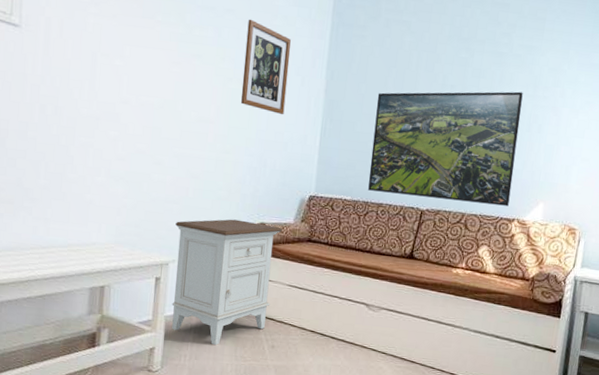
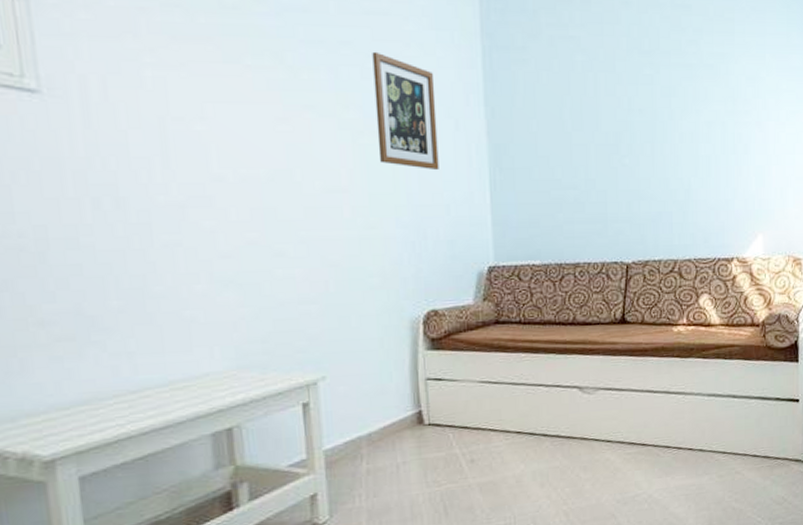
nightstand: present [172,219,283,346] -> none [318,311,462,475]
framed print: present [368,91,523,206] -> none [553,108,725,249]

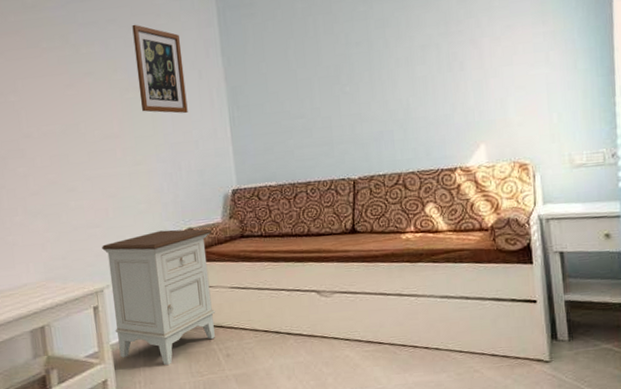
nightstand: none [318,311,462,475] -> present [102,229,216,366]

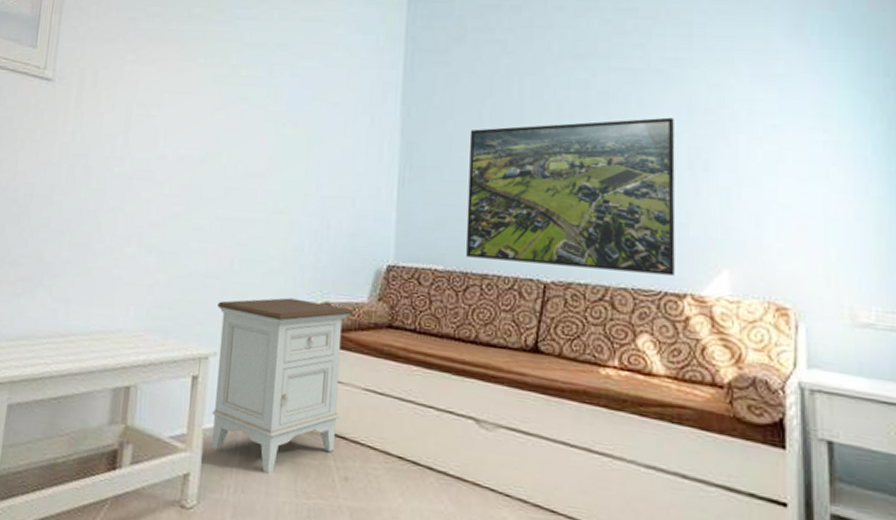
wall art: present [132,24,188,114] -> none [296,53,356,164]
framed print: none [280,32,447,171] -> present [466,117,676,276]

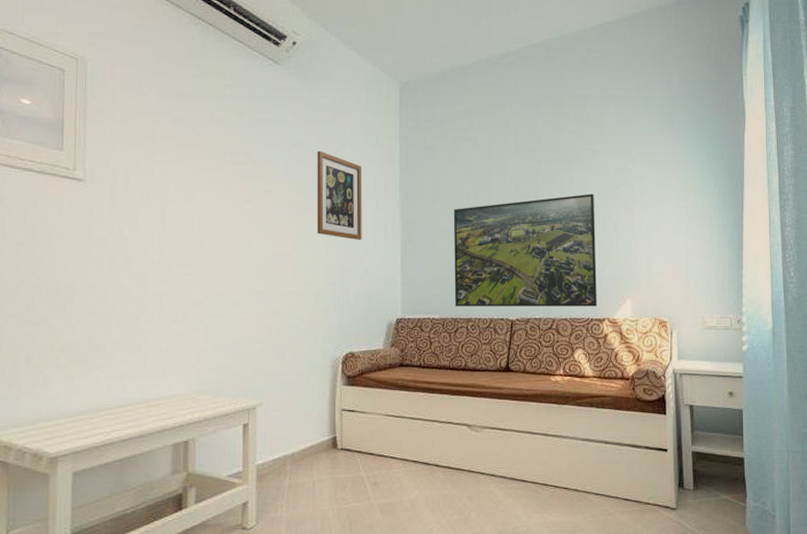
nightstand: present [211,297,354,474] -> none [260,352,373,491]
wall art: none [296,53,356,164] -> present [316,150,362,241]

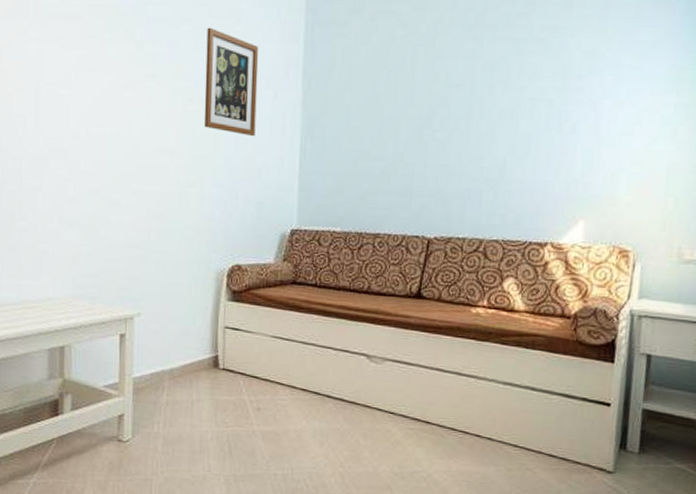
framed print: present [453,193,597,307] -> none [361,84,550,228]

